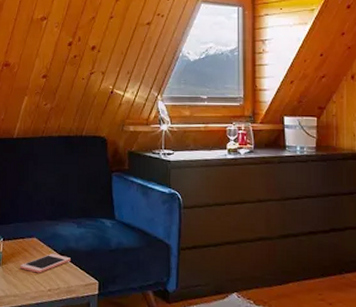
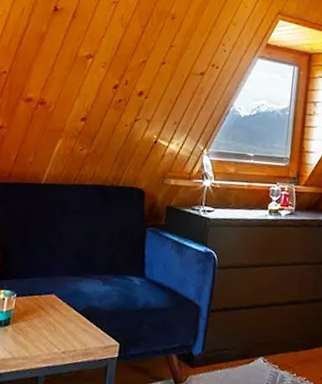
cell phone: present [19,254,71,273] -> none [32,312,92,334]

